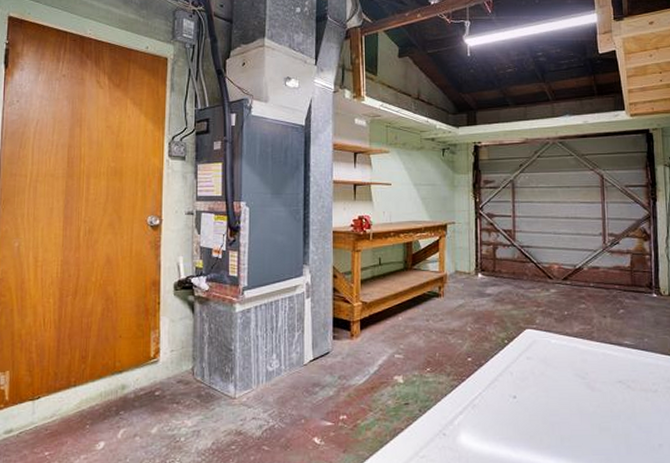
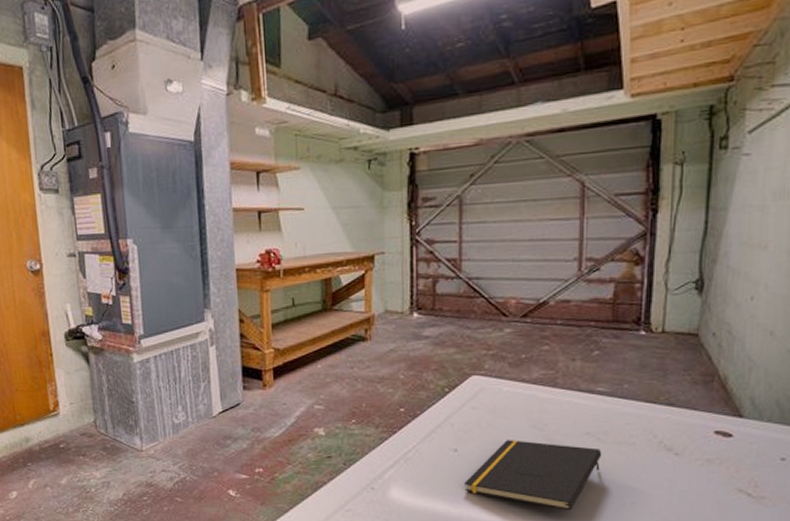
notepad: none [523,387,633,454] -> present [464,440,602,511]

